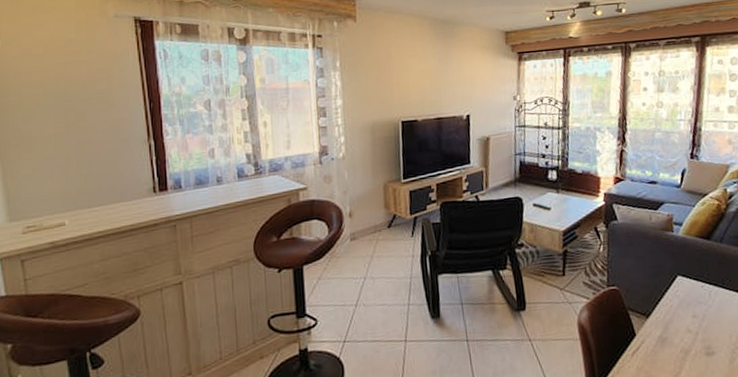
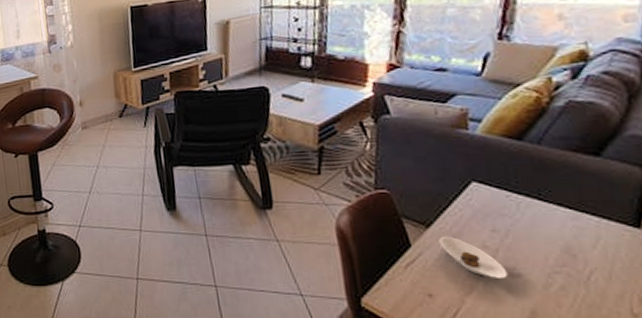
saucer: none [656,323,706,358] -> present [438,236,508,278]

